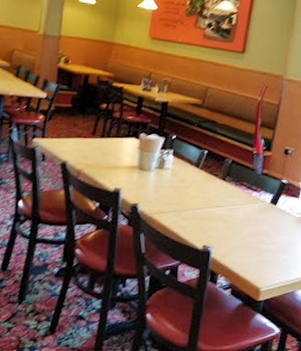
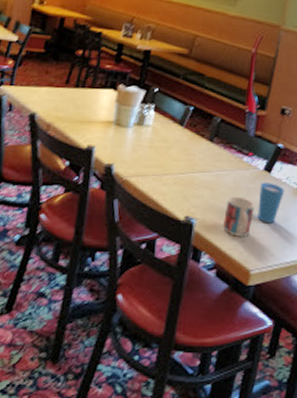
mug: none [235,226,264,261] -> present [222,196,255,237]
cup: none [266,213,289,248] -> present [257,182,285,224]

